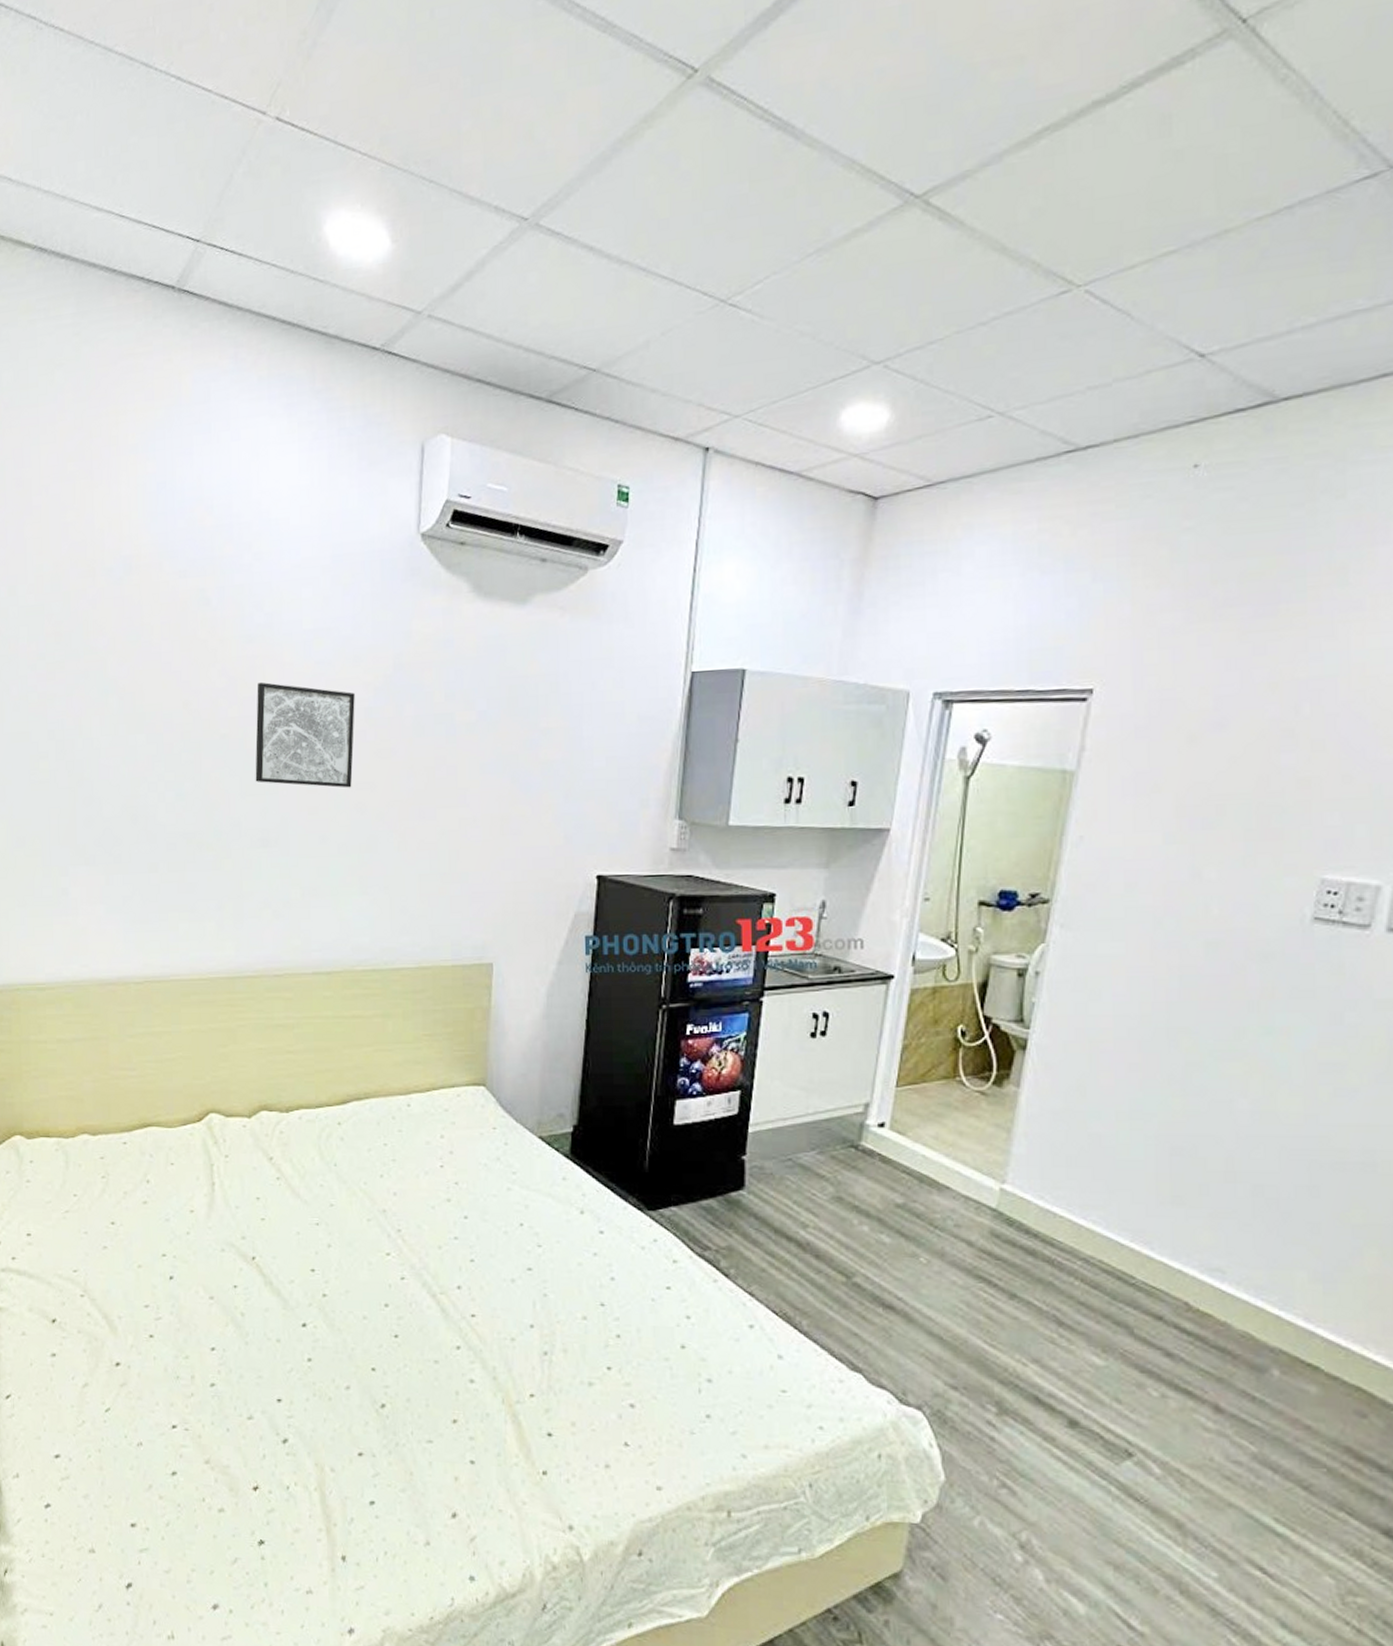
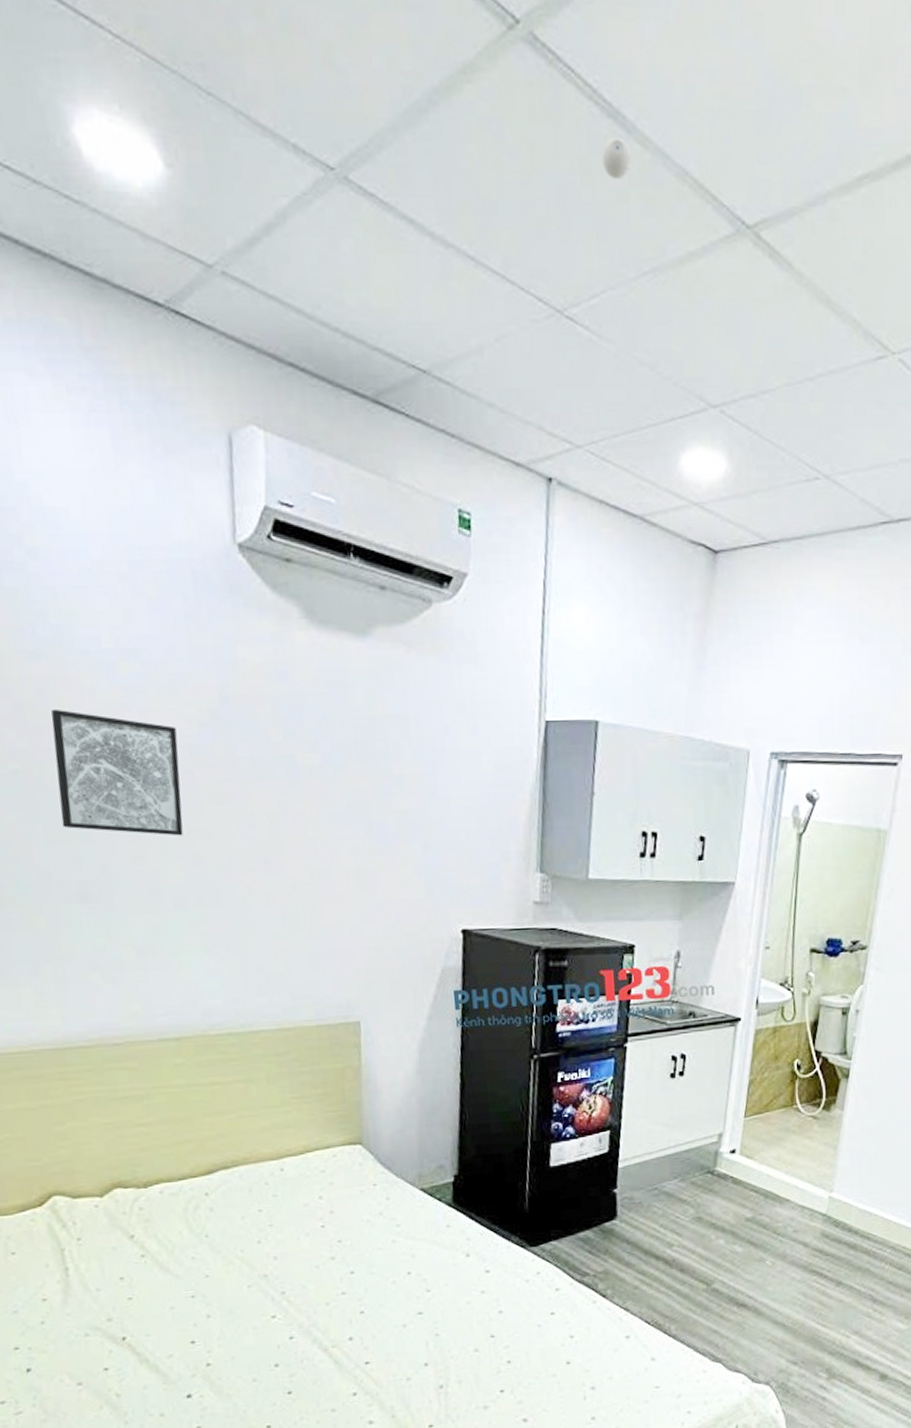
eyeball: none [770,144,798,180] -> present [601,137,631,179]

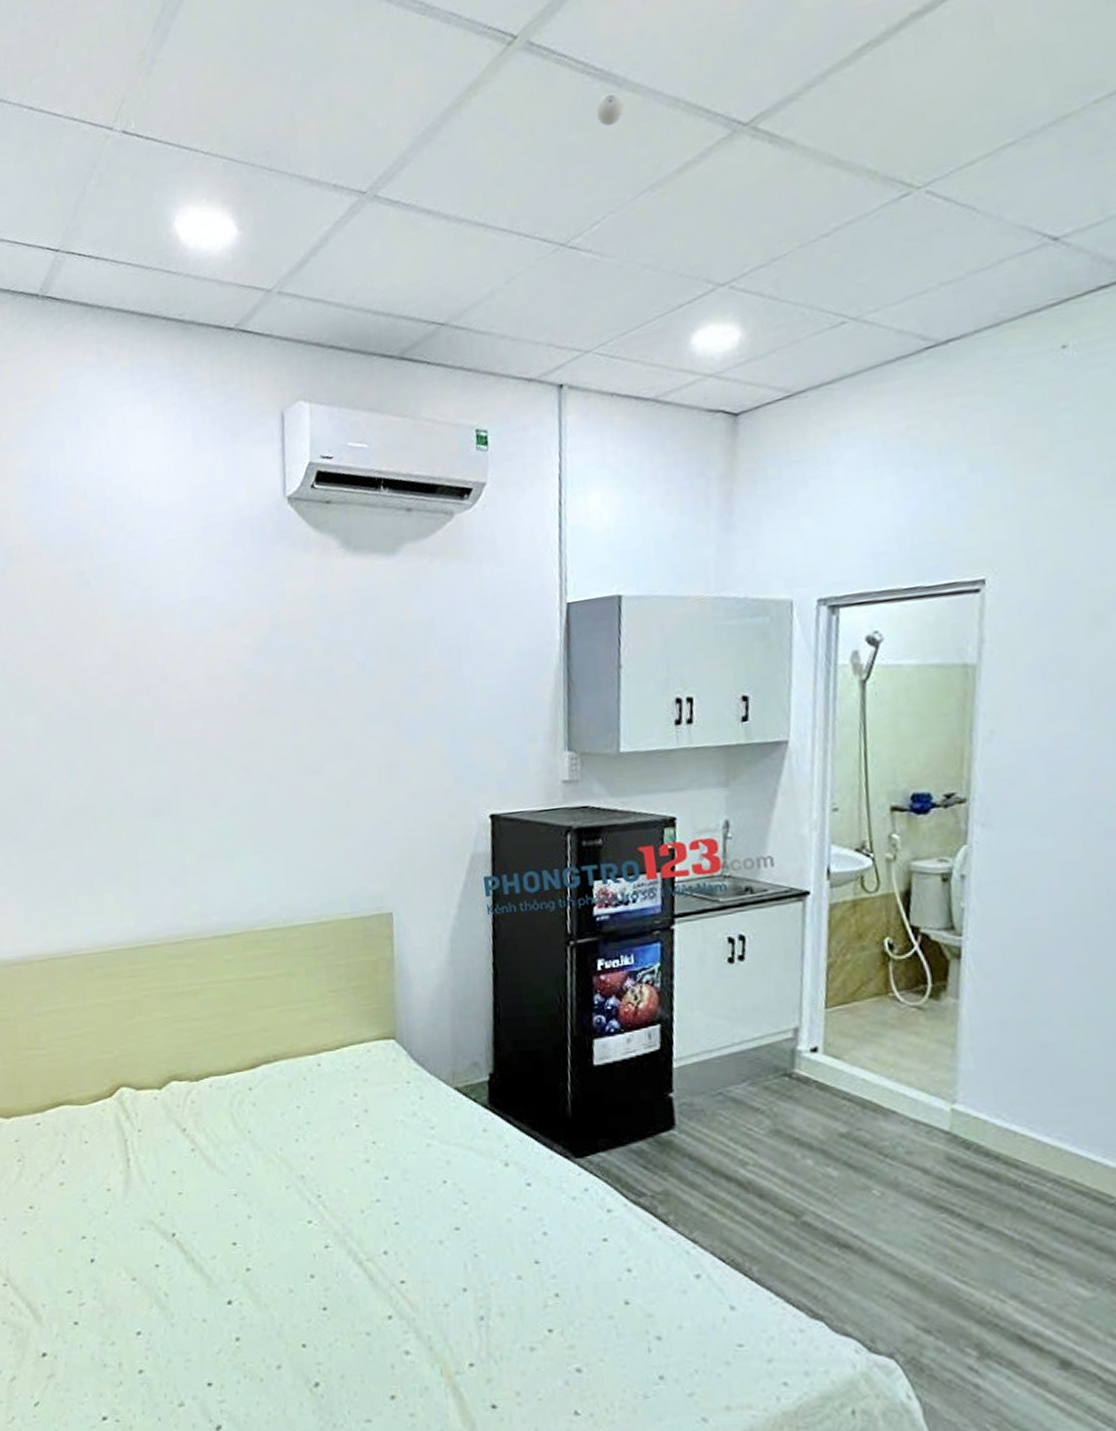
wall art: present [51,710,183,836] -> none [139,654,238,753]

